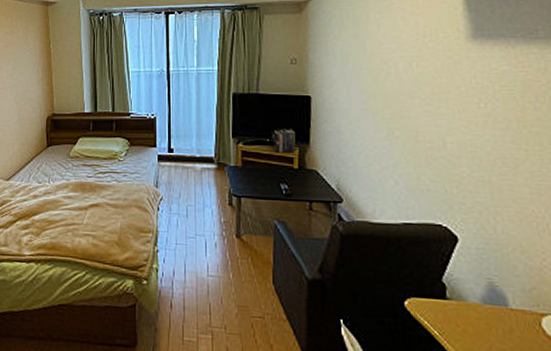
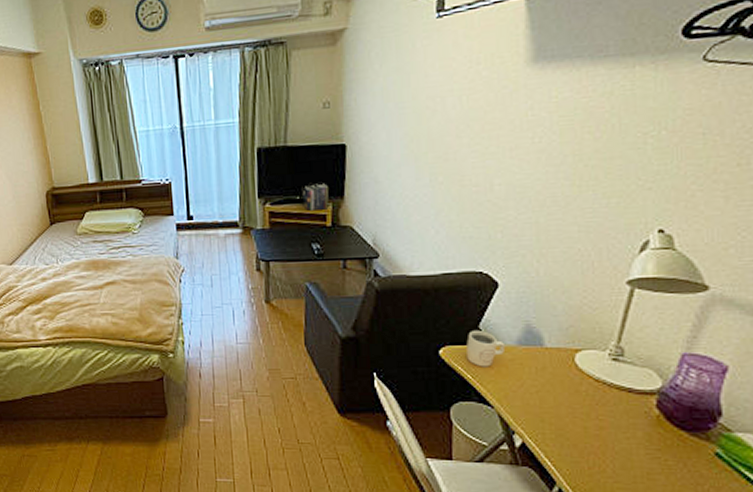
mug: none [431,284,471,325] -> present [466,331,506,367]

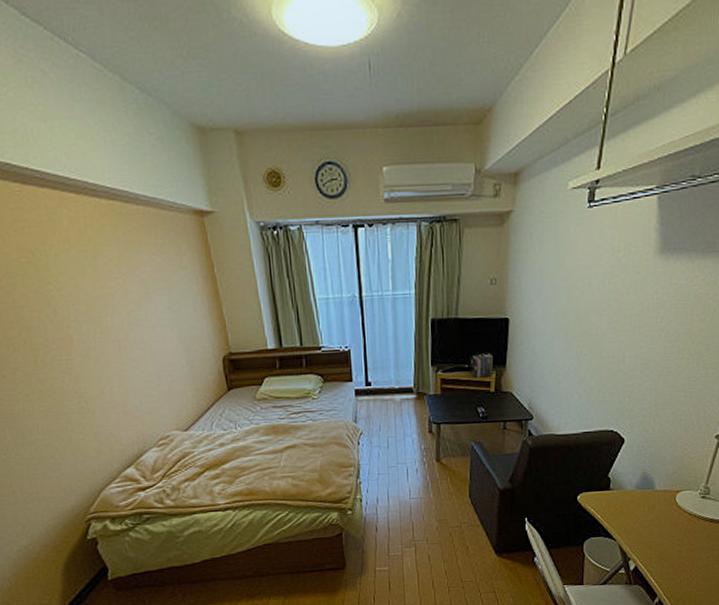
mug: present [466,331,506,367] -> none [598,479,627,509]

